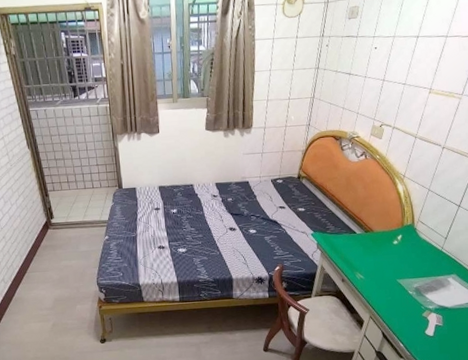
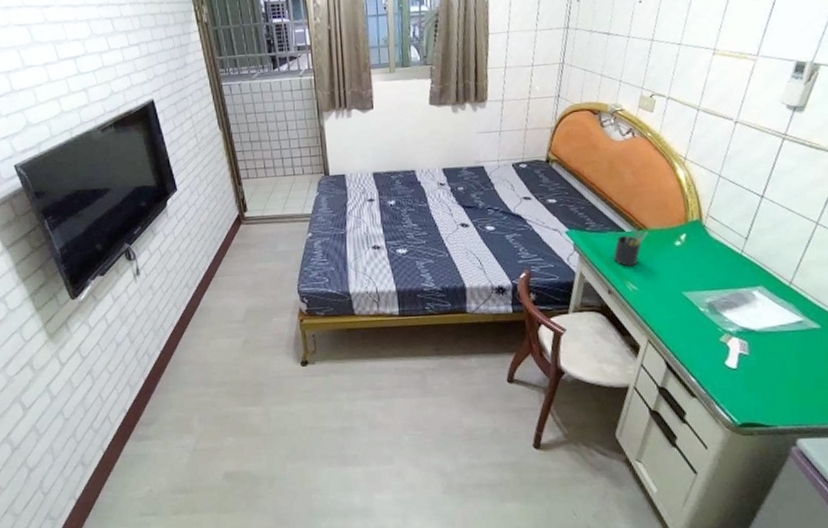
pen holder: none [347,231,373,261] -> present [613,228,647,267]

